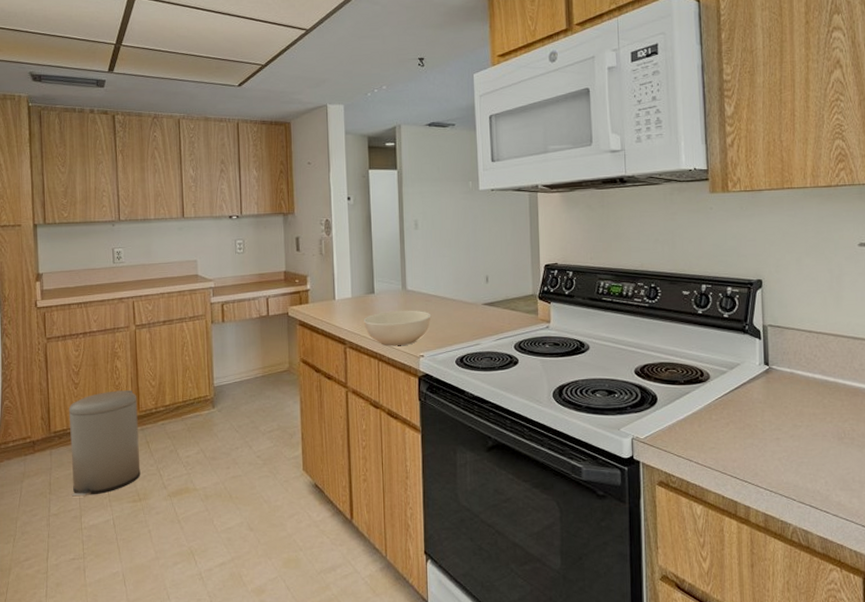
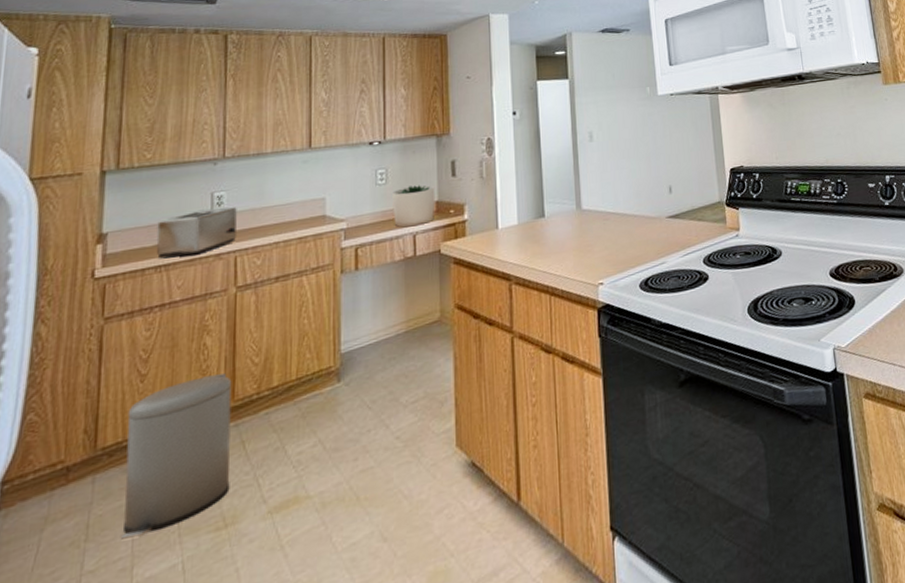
toaster: none [76,261,133,298] -> present [156,207,238,259]
planter: none [249,256,284,291] -> present [392,185,436,228]
bowl: present [363,310,432,347] -> none [532,231,611,278]

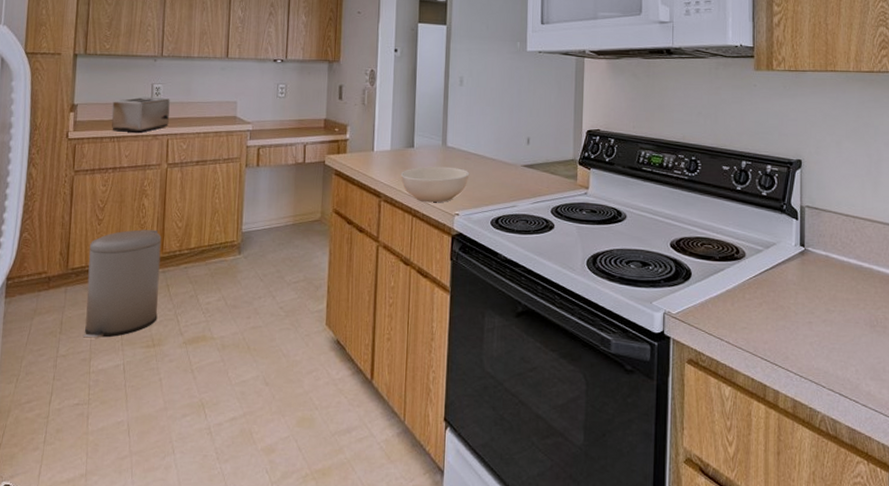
planter: present [392,185,436,228] -> none [289,102,324,138]
bowl: none [532,231,611,278] -> present [400,166,470,203]

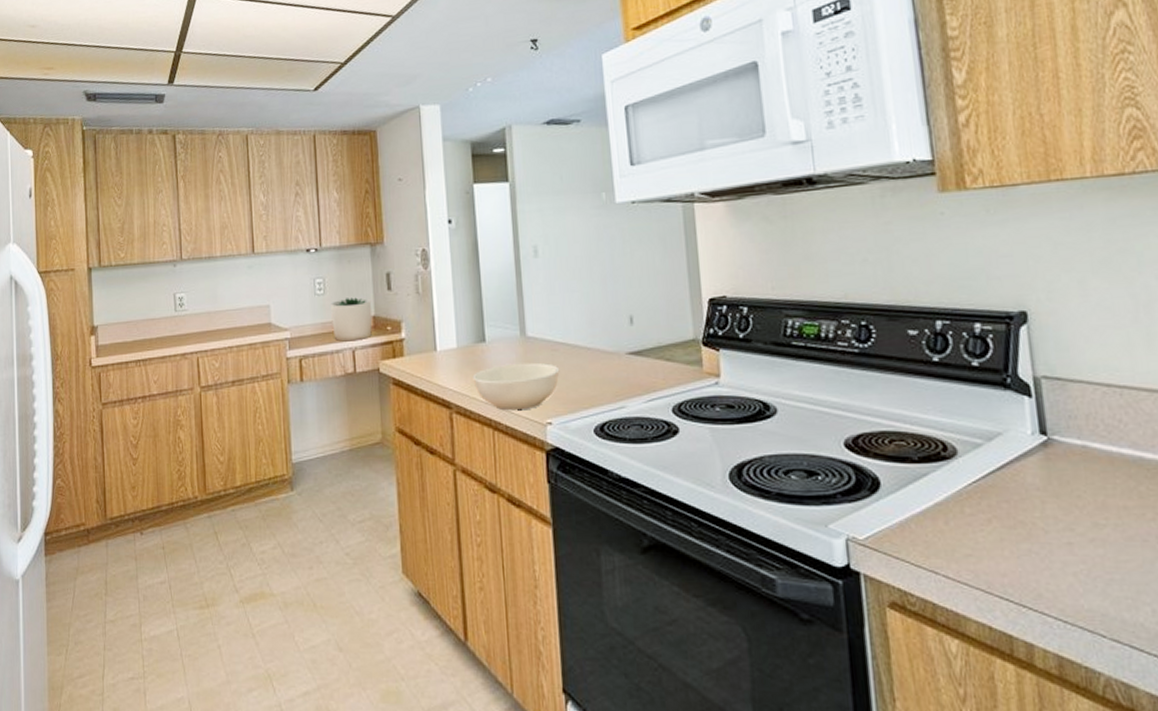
pedal bin: present [82,229,162,339] -> none [126,467,208,600]
toaster: present [111,96,170,133] -> none [134,309,198,354]
planter: none [289,102,324,138] -> present [331,297,373,342]

